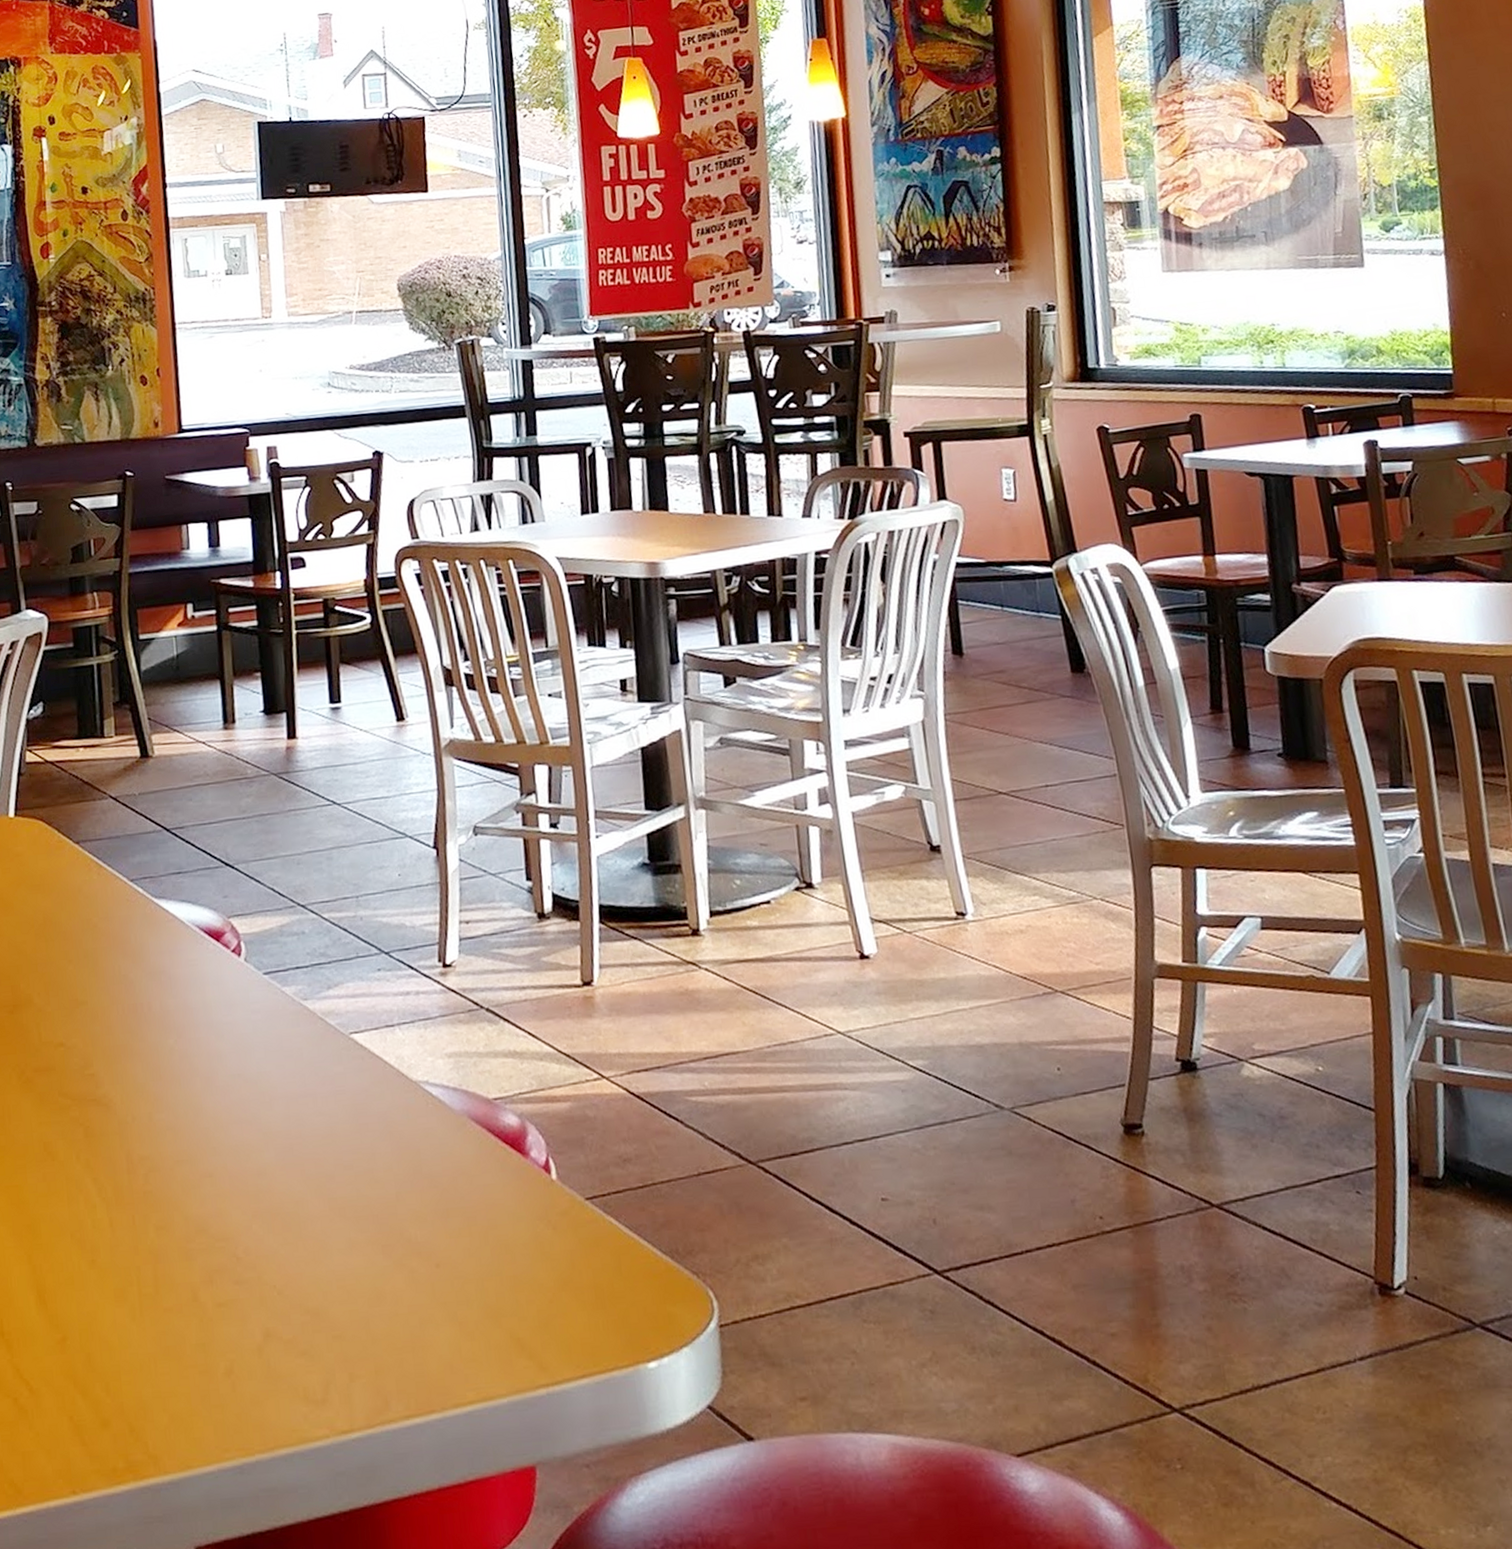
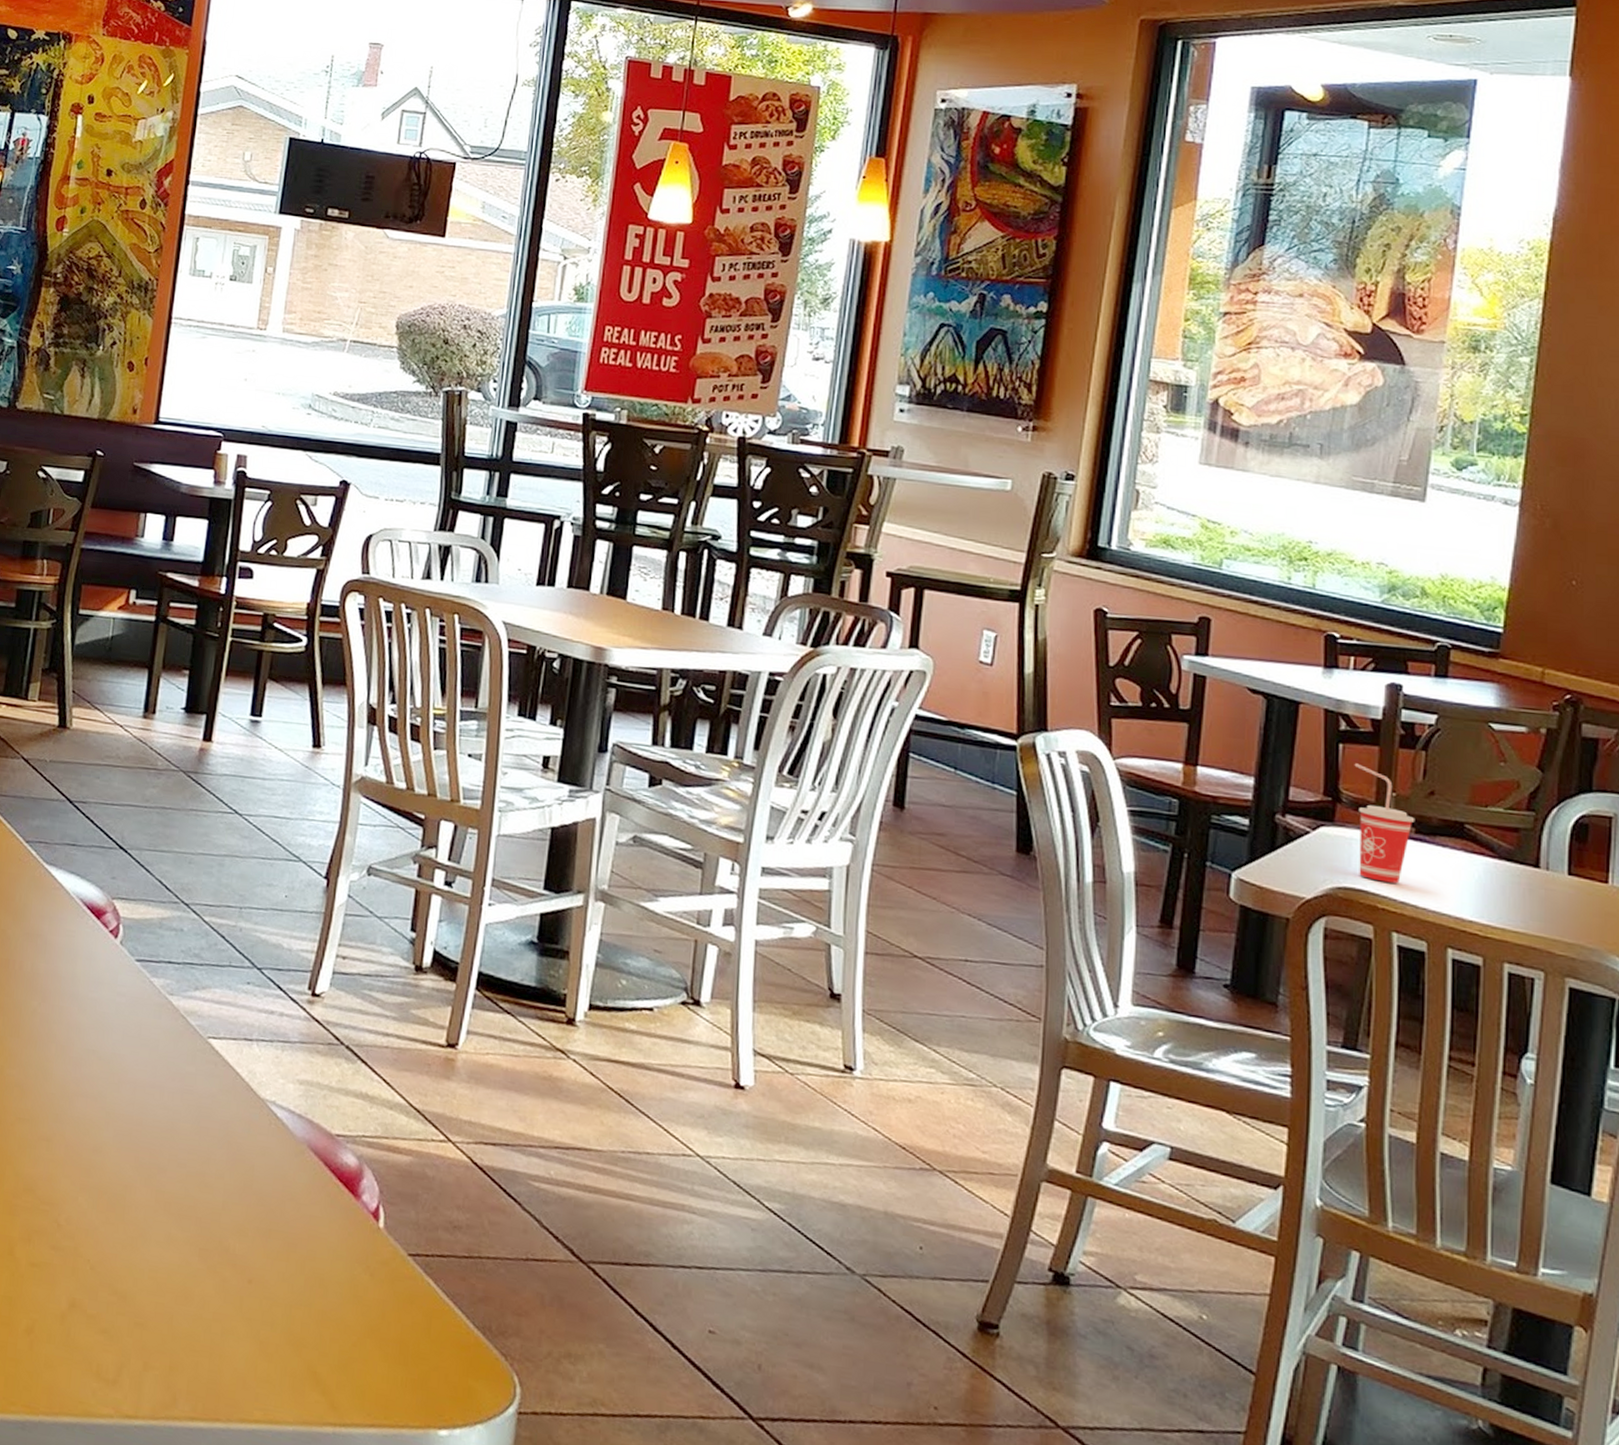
beverage cup: none [1350,521,1412,626] -> present [1354,763,1415,884]

